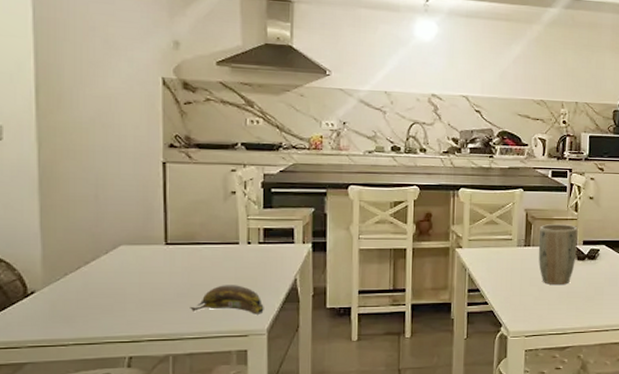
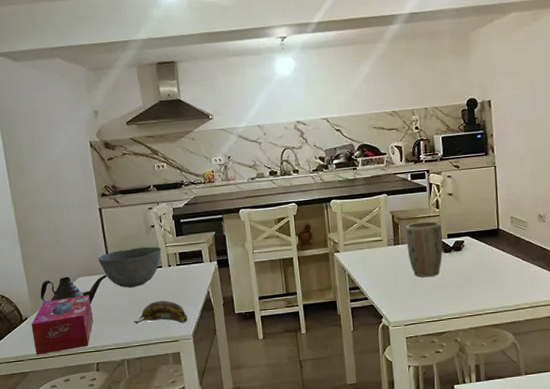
tissue box: none [39,269,133,341] -> present [31,295,93,355]
teapot: none [60,243,162,281] -> present [40,274,108,304]
bowl: none [151,216,241,265] -> present [98,246,162,288]

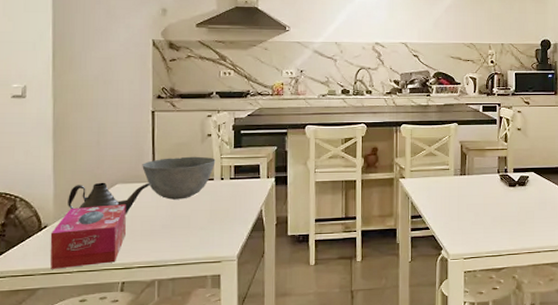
banana: present [134,300,188,325] -> none [173,216,235,242]
plant pot: present [406,221,443,277] -> none [473,154,508,211]

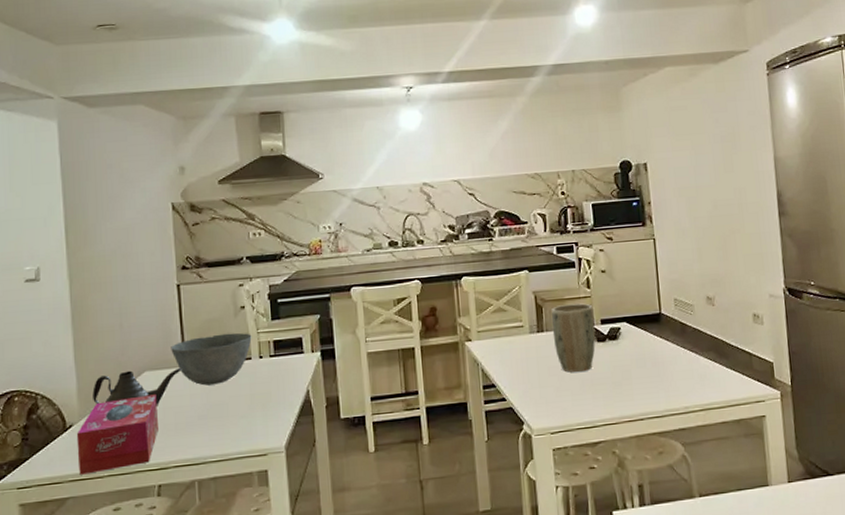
plant pot: none [473,154,508,211] -> present [551,303,596,373]

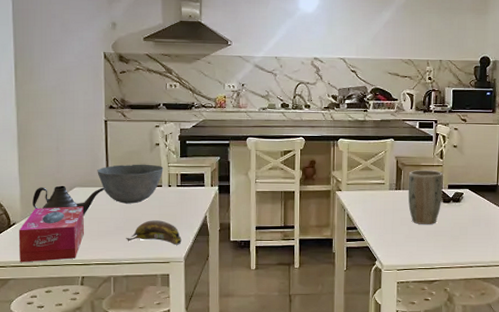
banana: none [211,401,280,434] -> present [126,220,182,245]

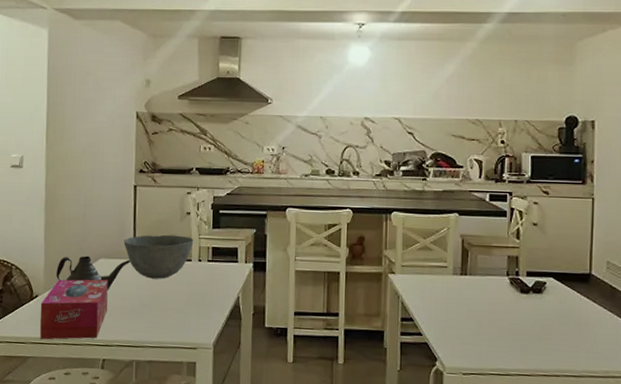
banana: present [126,220,182,245] -> none [151,299,211,329]
plant pot: present [408,170,443,225] -> none [476,252,520,320]

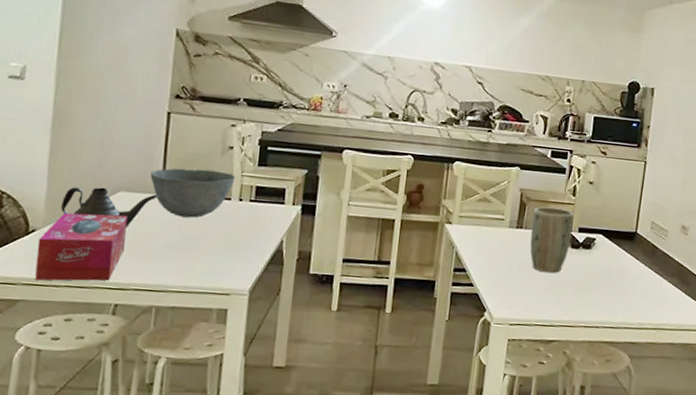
plant pot: none [476,252,520,320] -> present [530,206,574,274]

